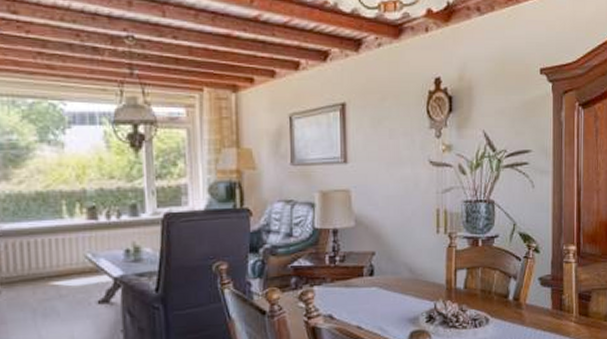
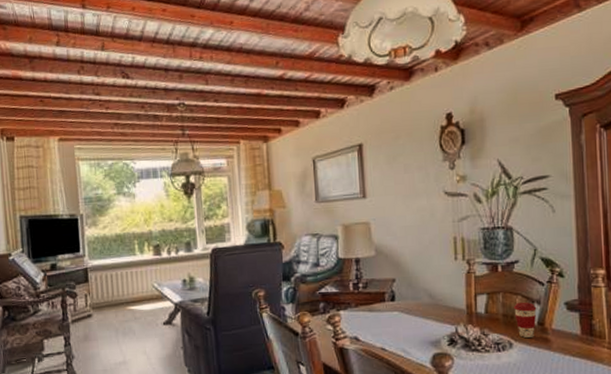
coffee cup: none [492,277,513,314] -> present [514,302,537,339]

